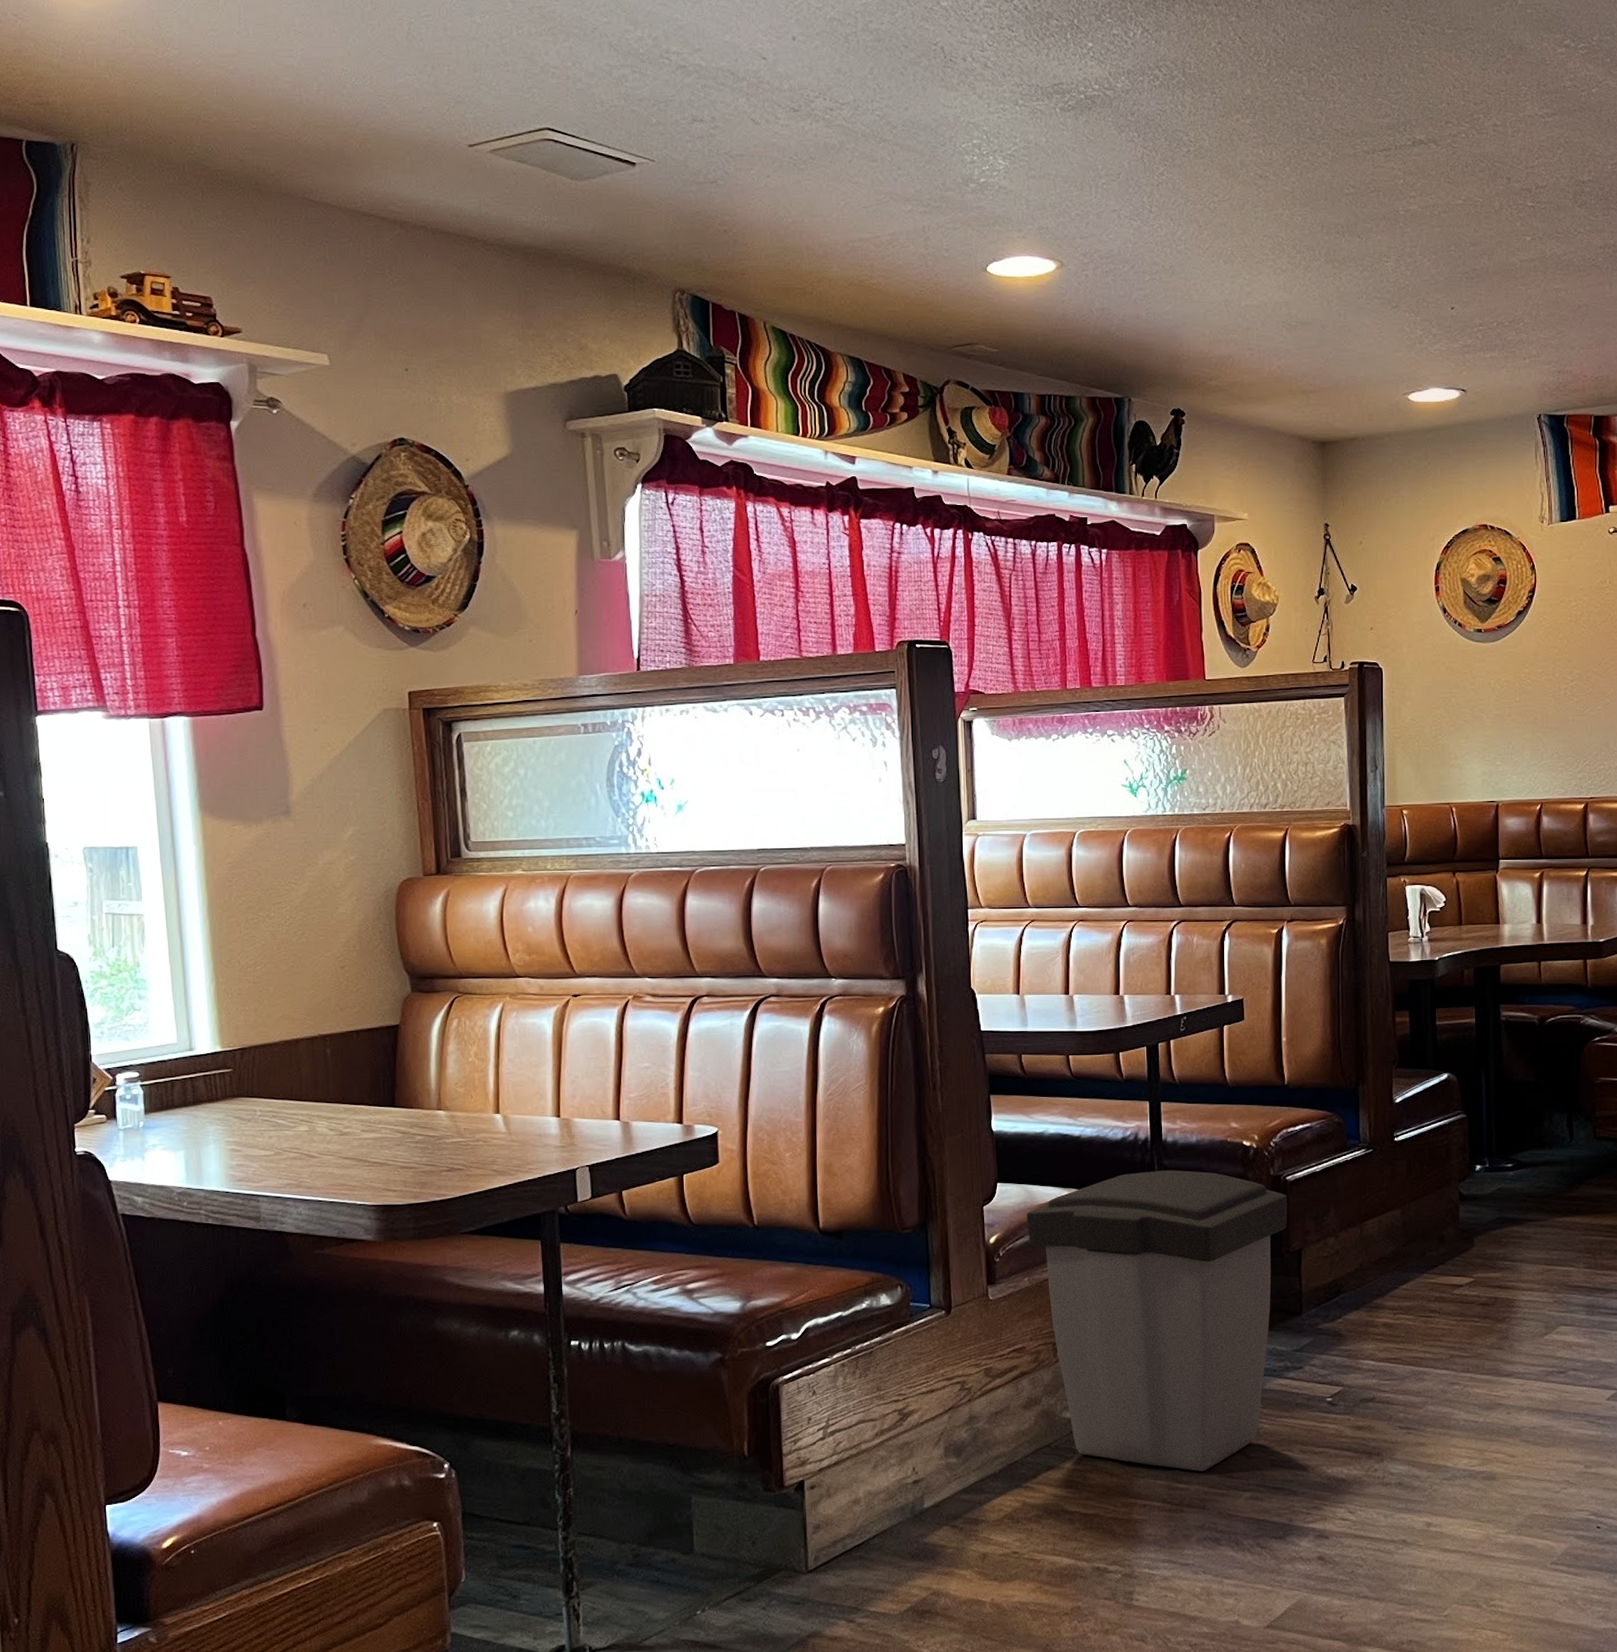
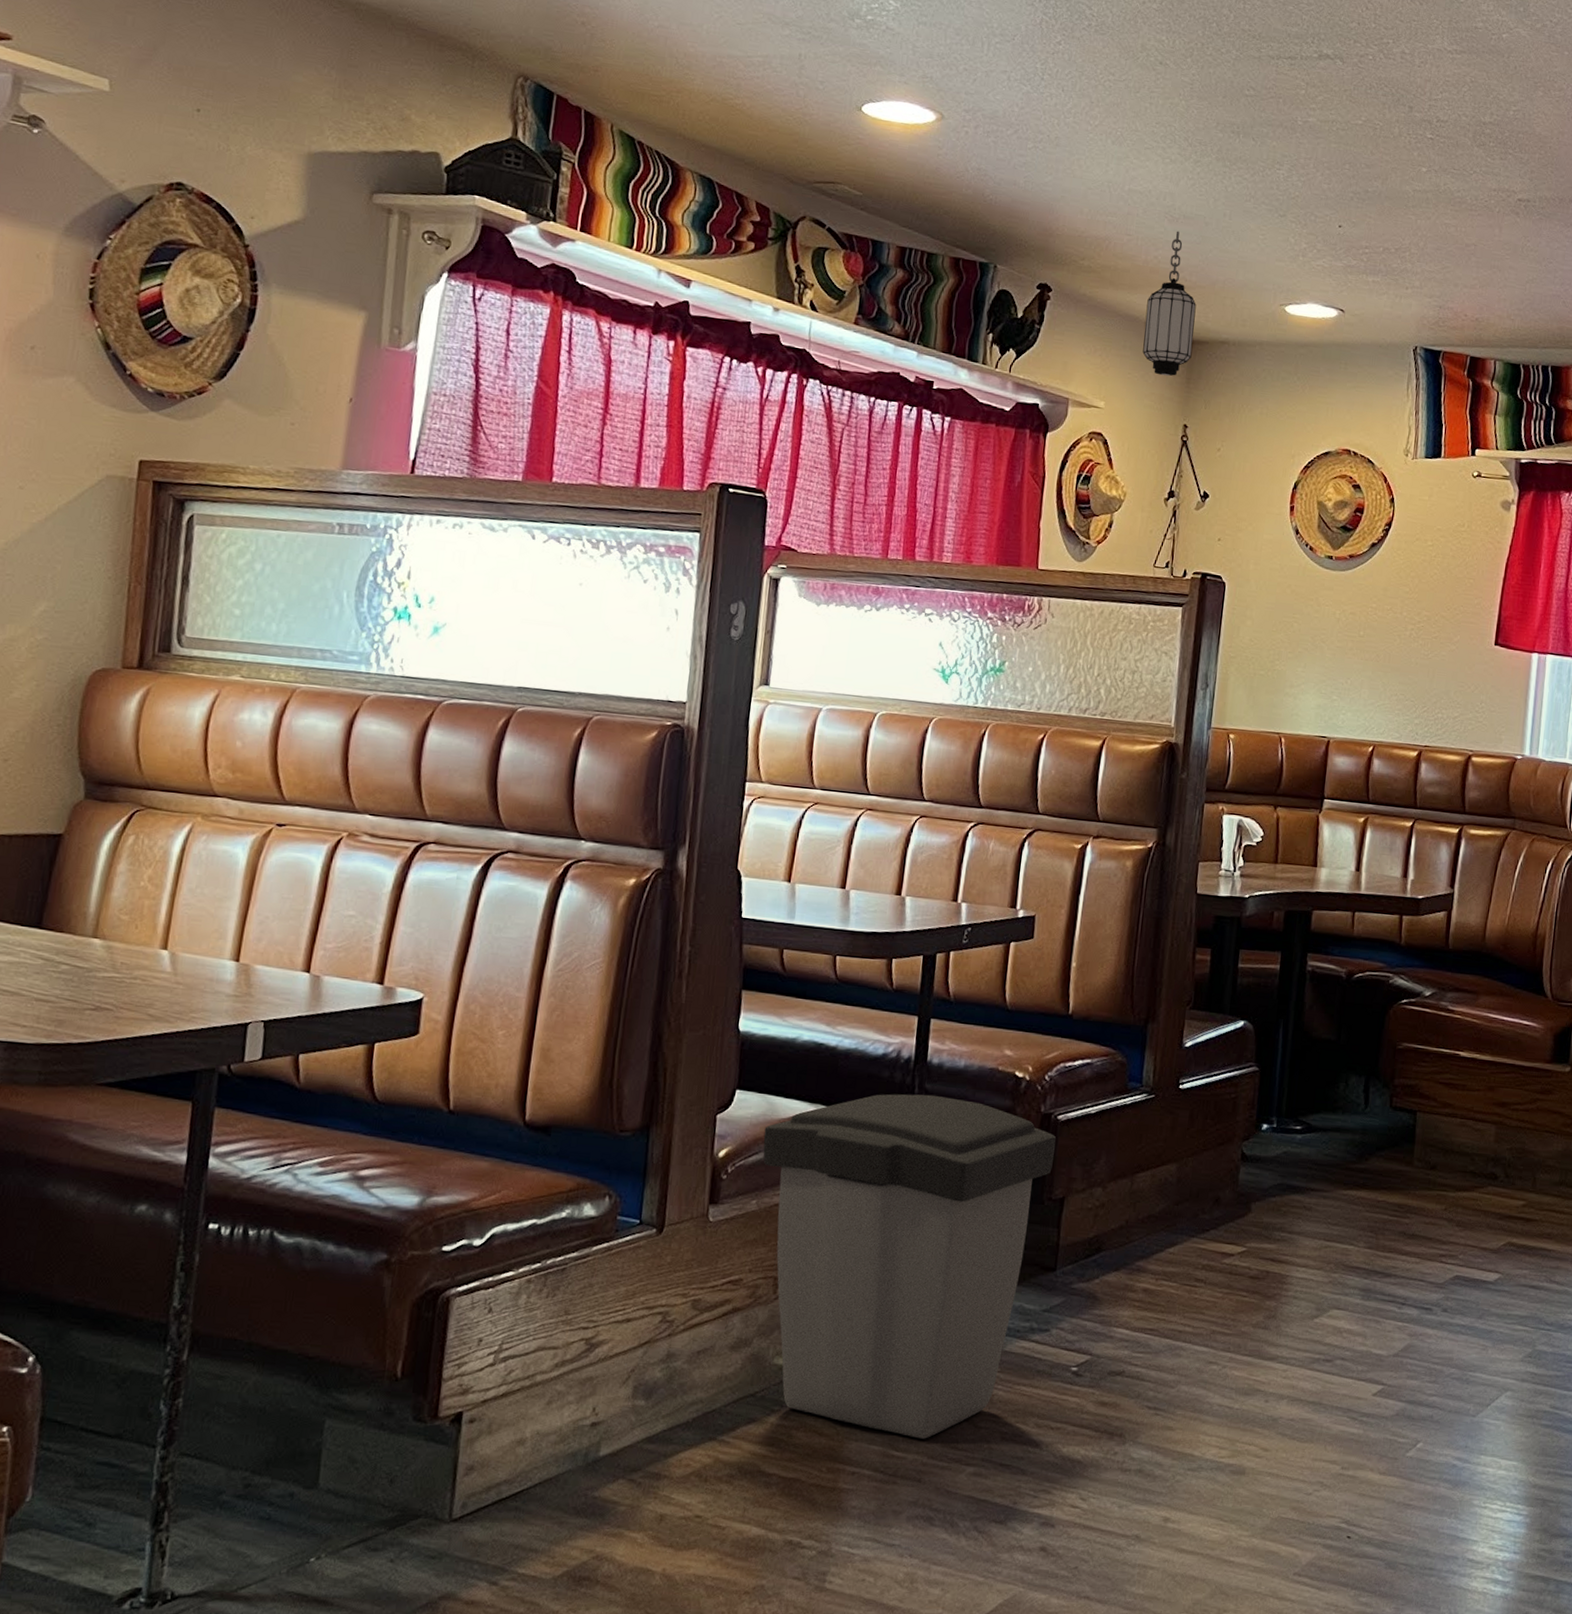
hanging lantern: none [1276,338,1324,480] -> present [1142,231,1197,377]

